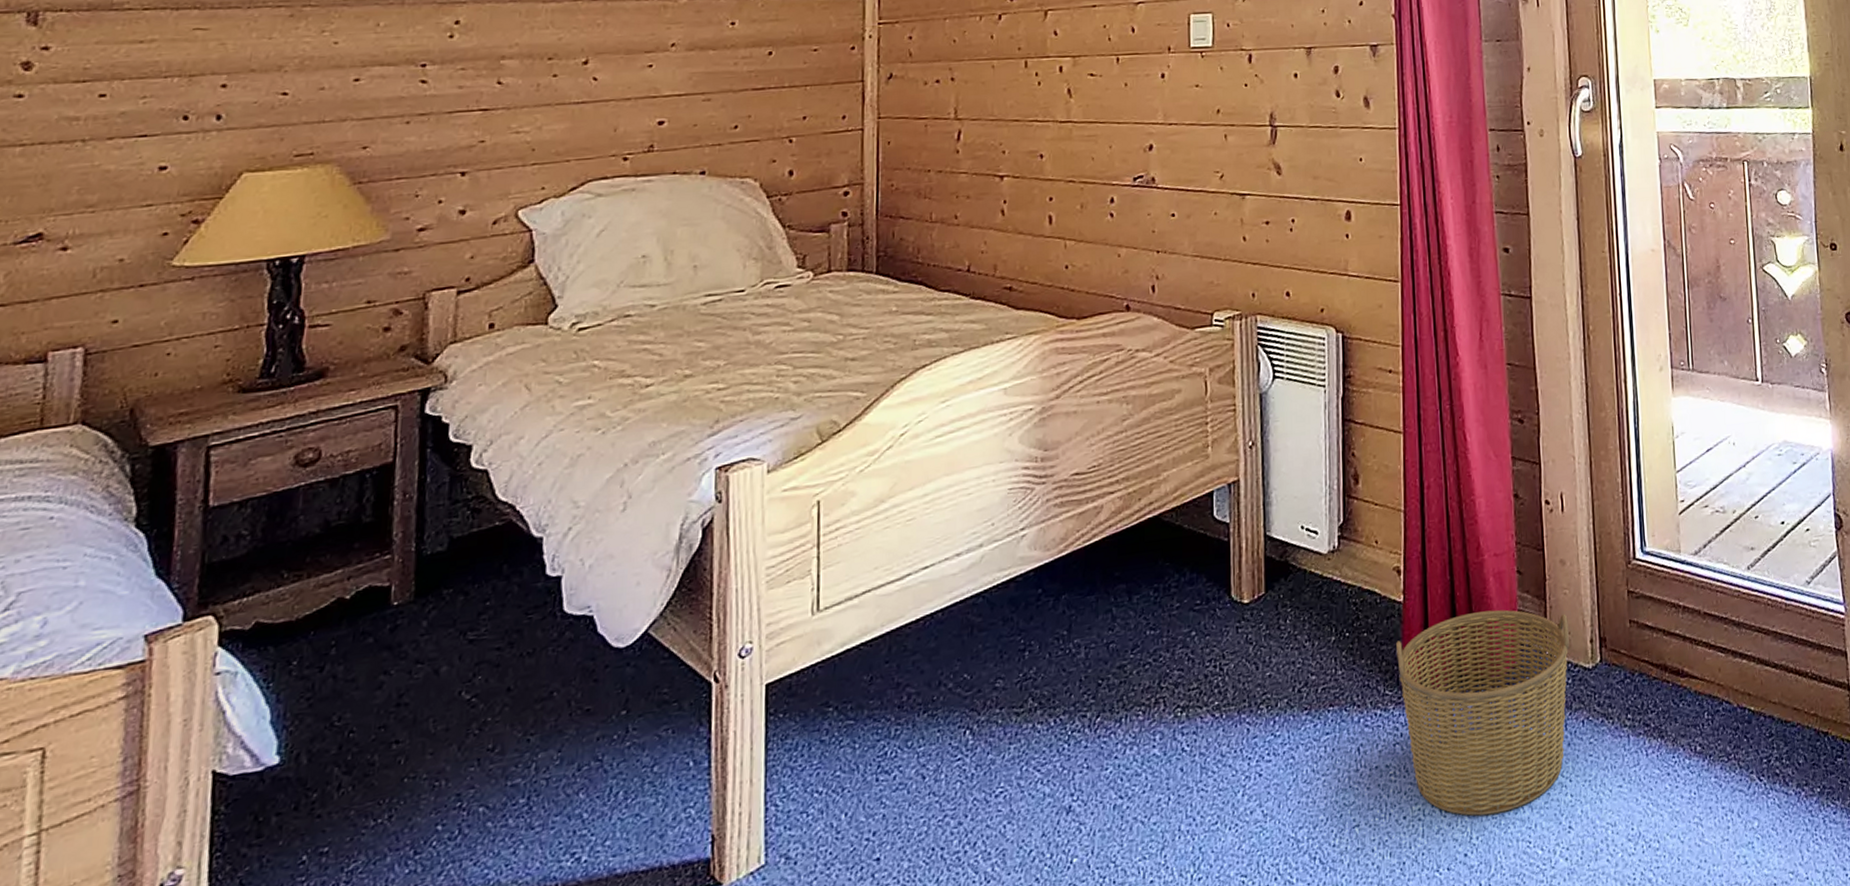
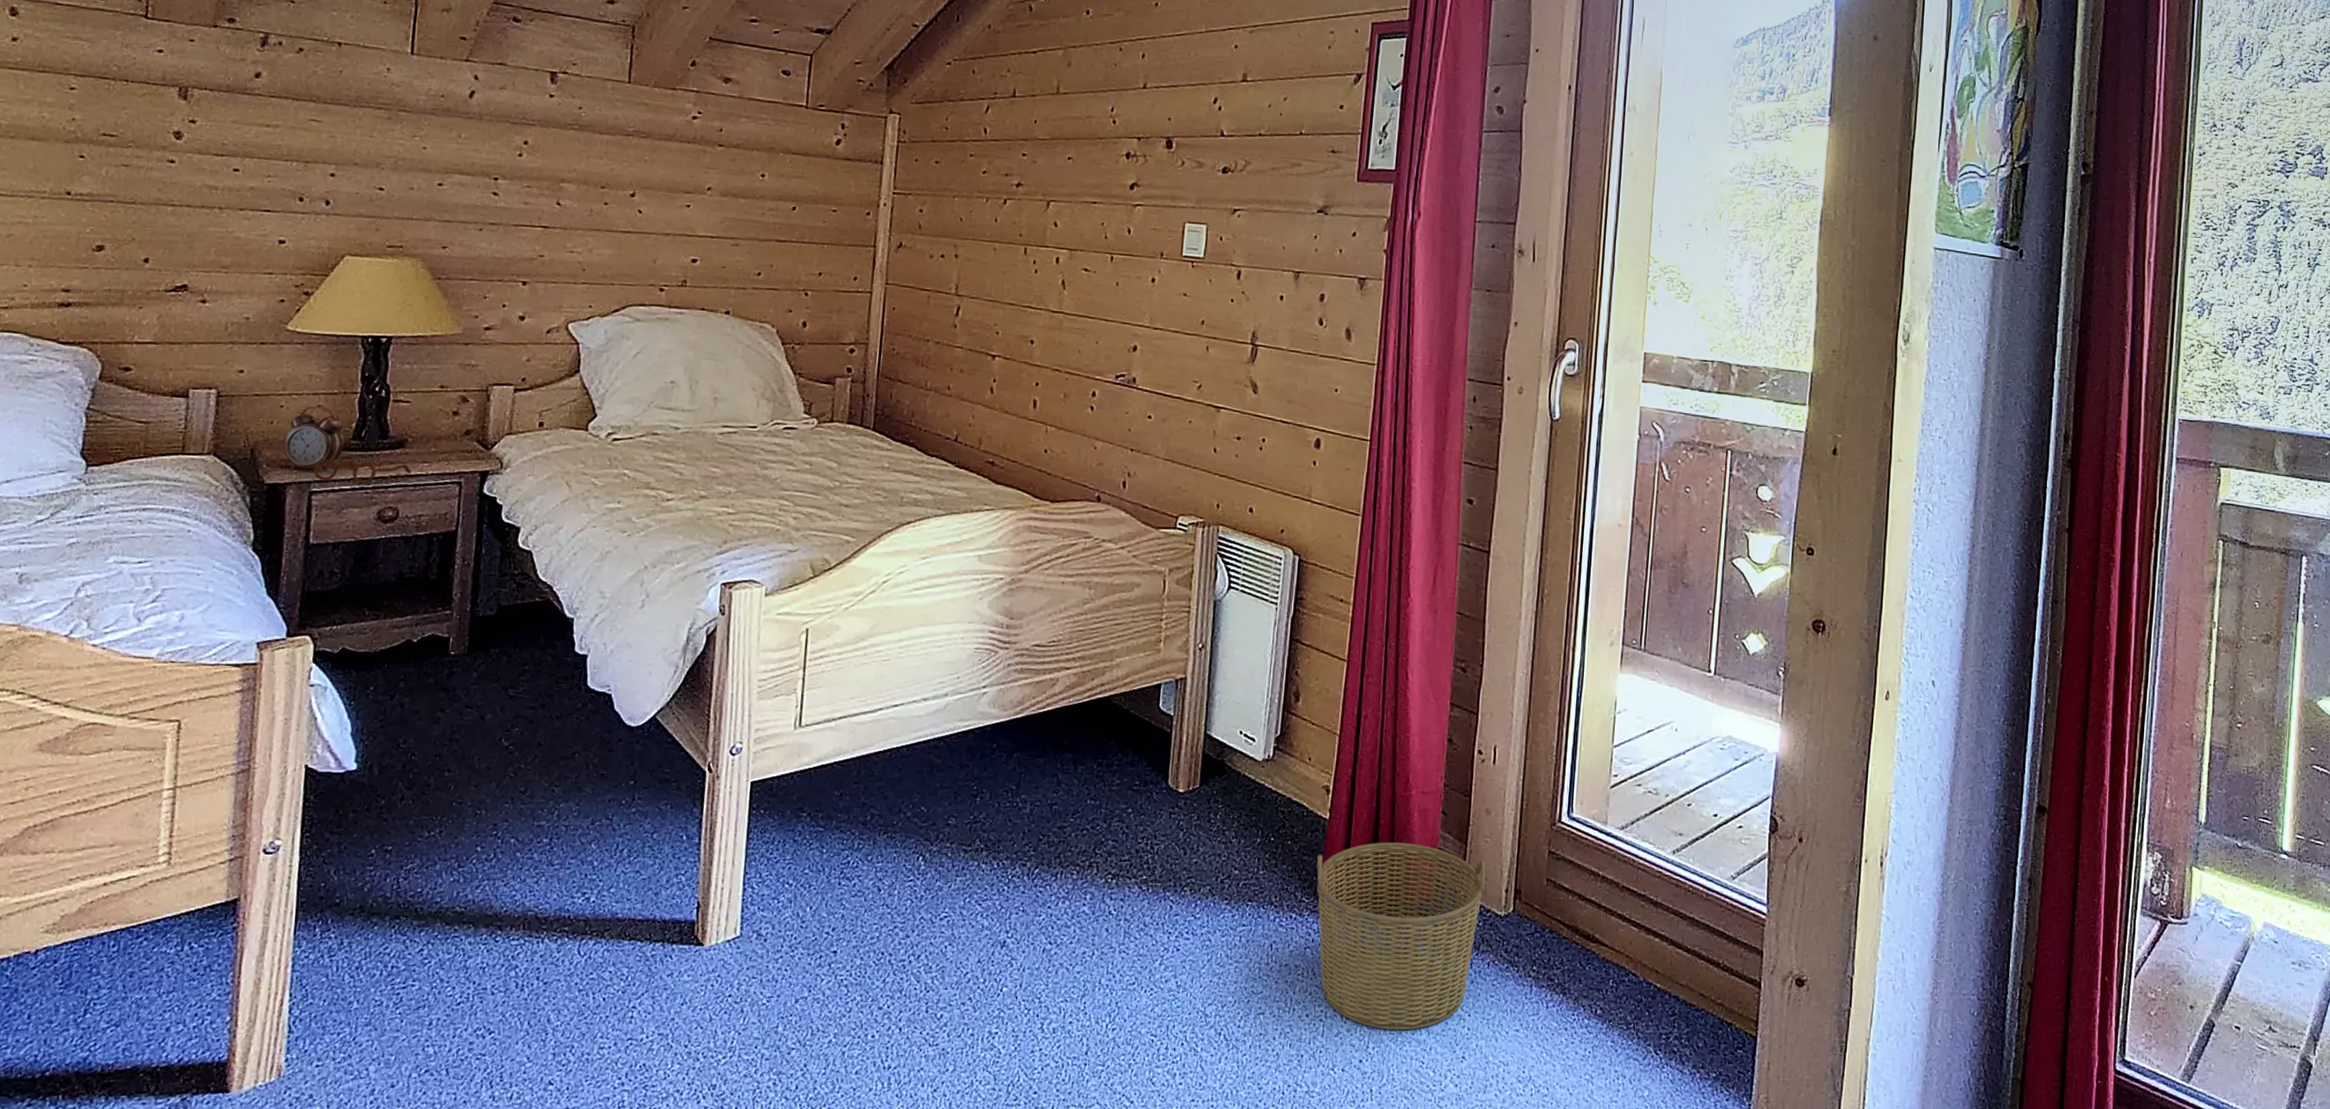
alarm clock: none [171,347,250,425] -> present [283,406,345,471]
glasses: none [211,396,336,432] -> present [313,459,412,484]

